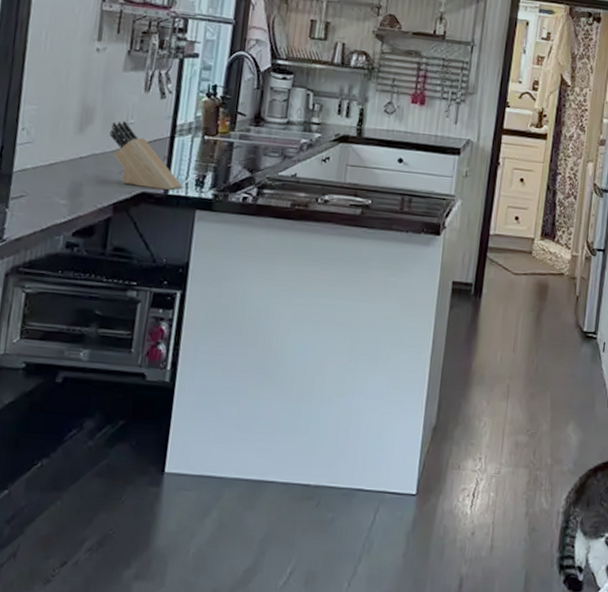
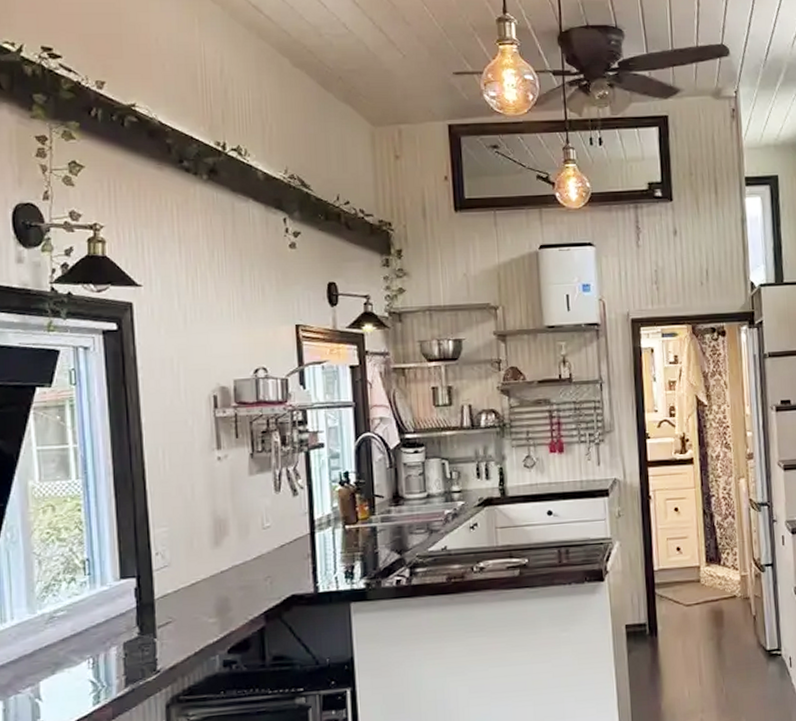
knife block: present [109,121,182,190] -> none [247,526,331,590]

